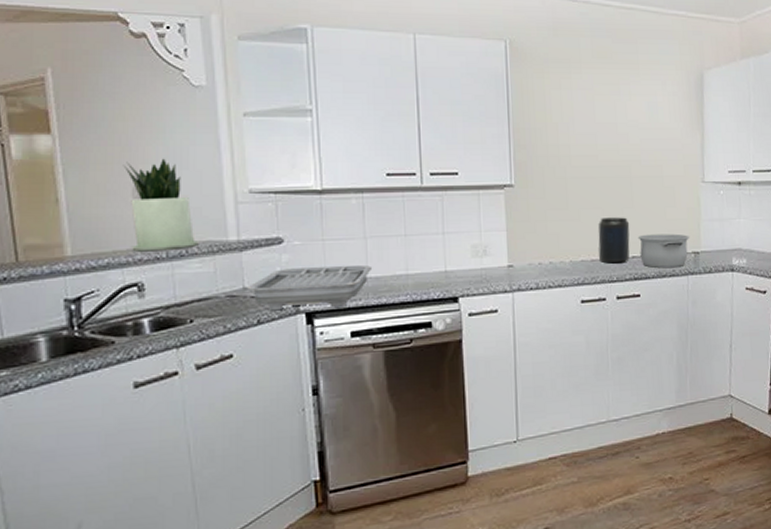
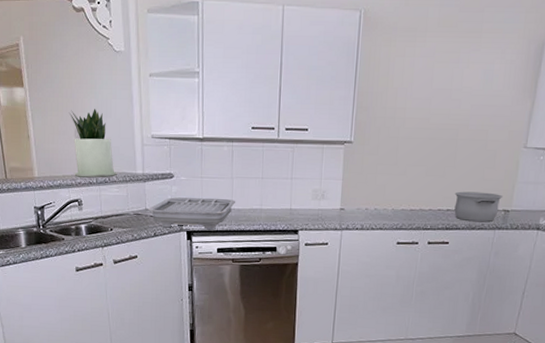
soda can: present [598,217,630,264] -> none [418,174,449,215]

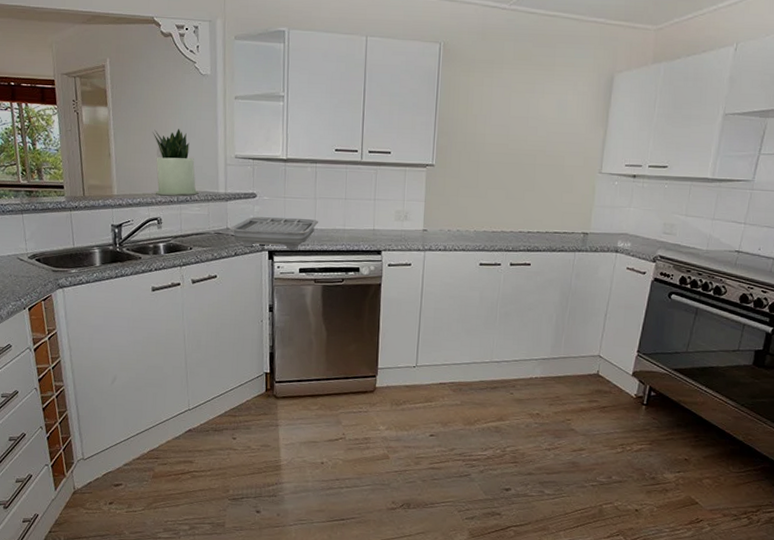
cooking pot: present [454,191,502,223] -> none [534,214,581,245]

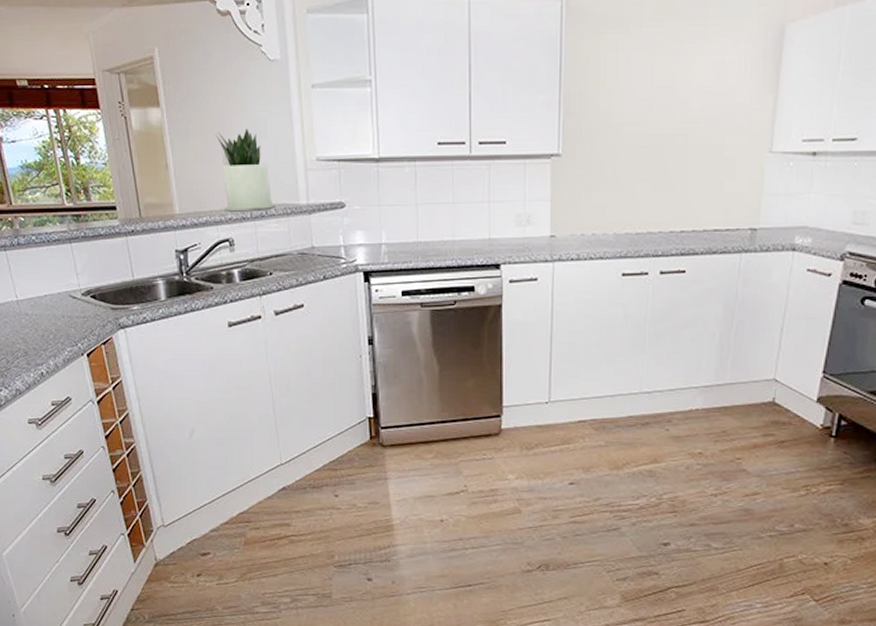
dish rack: present [229,216,319,249] -> none [315,229,423,268]

